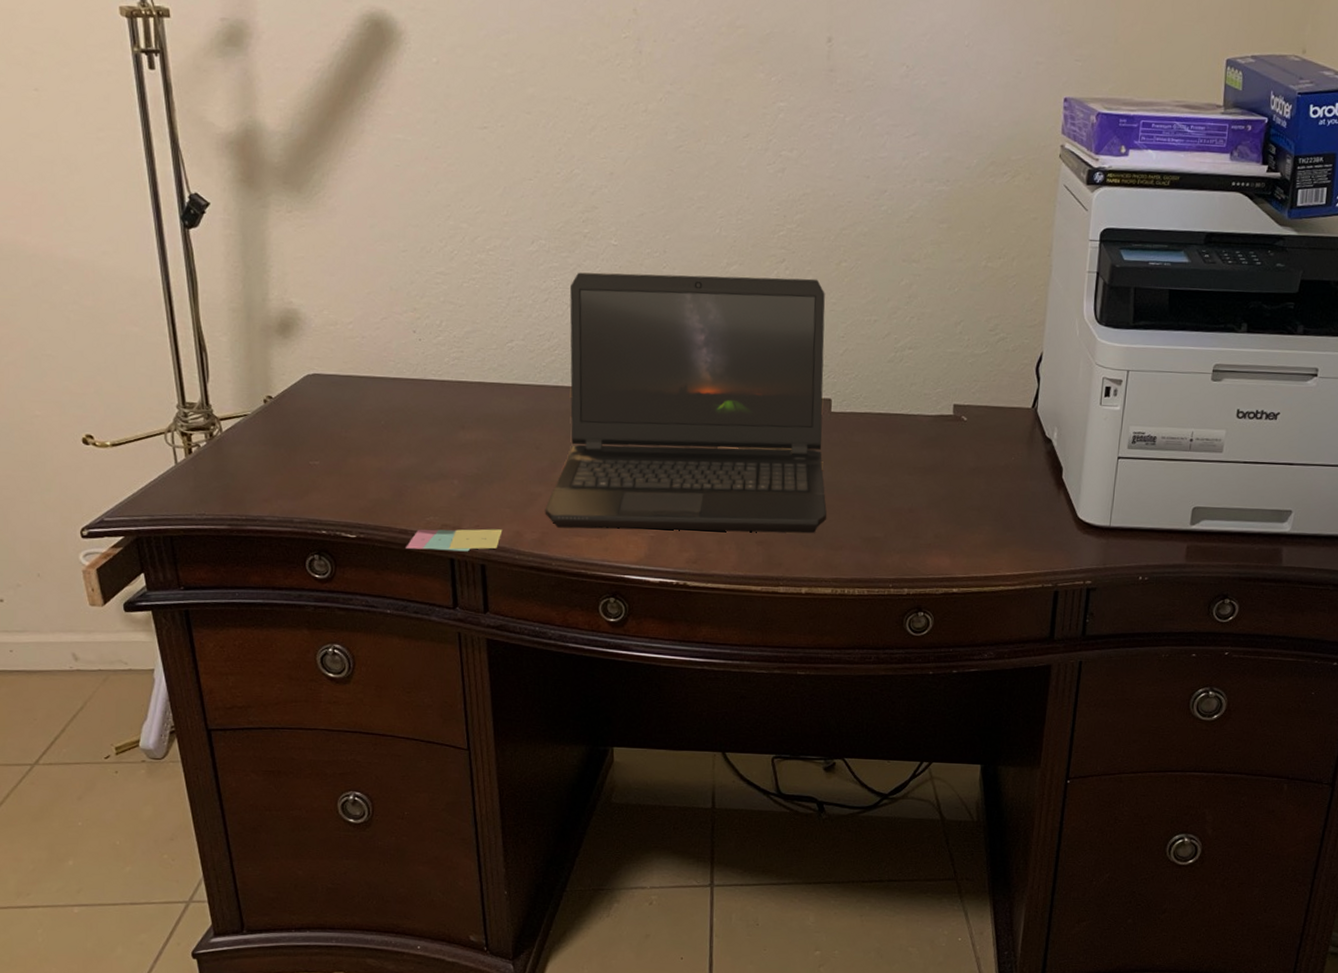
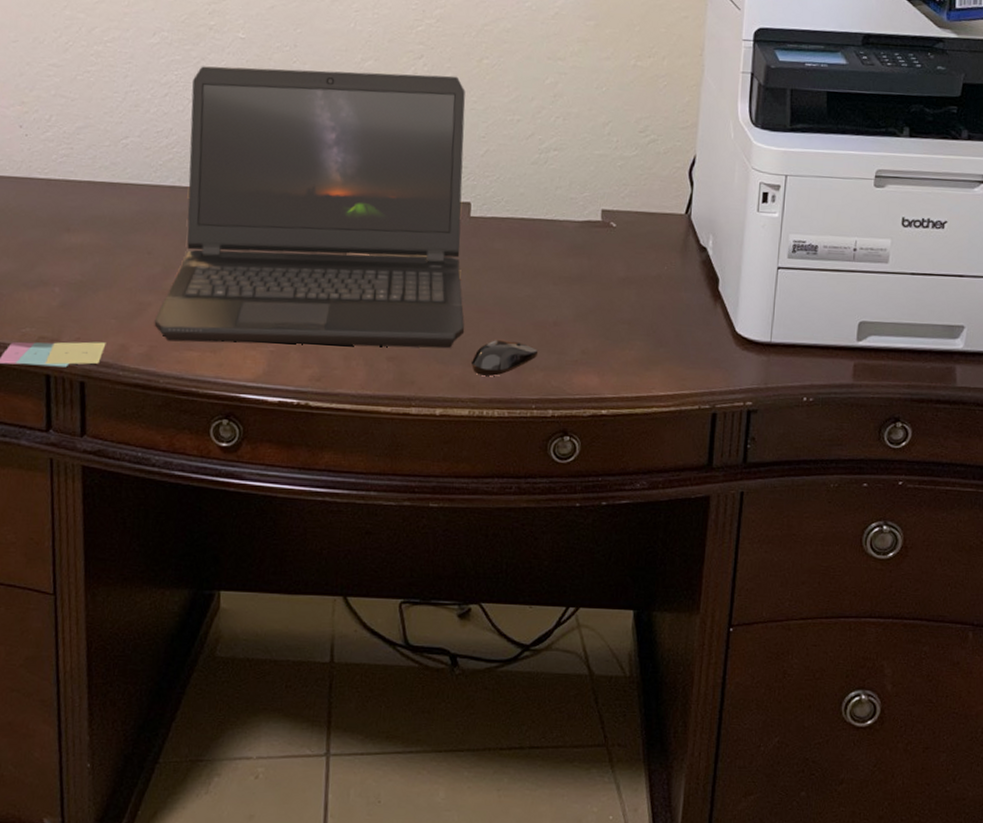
computer mouse: none [833,524,895,559] -> present [470,339,539,377]

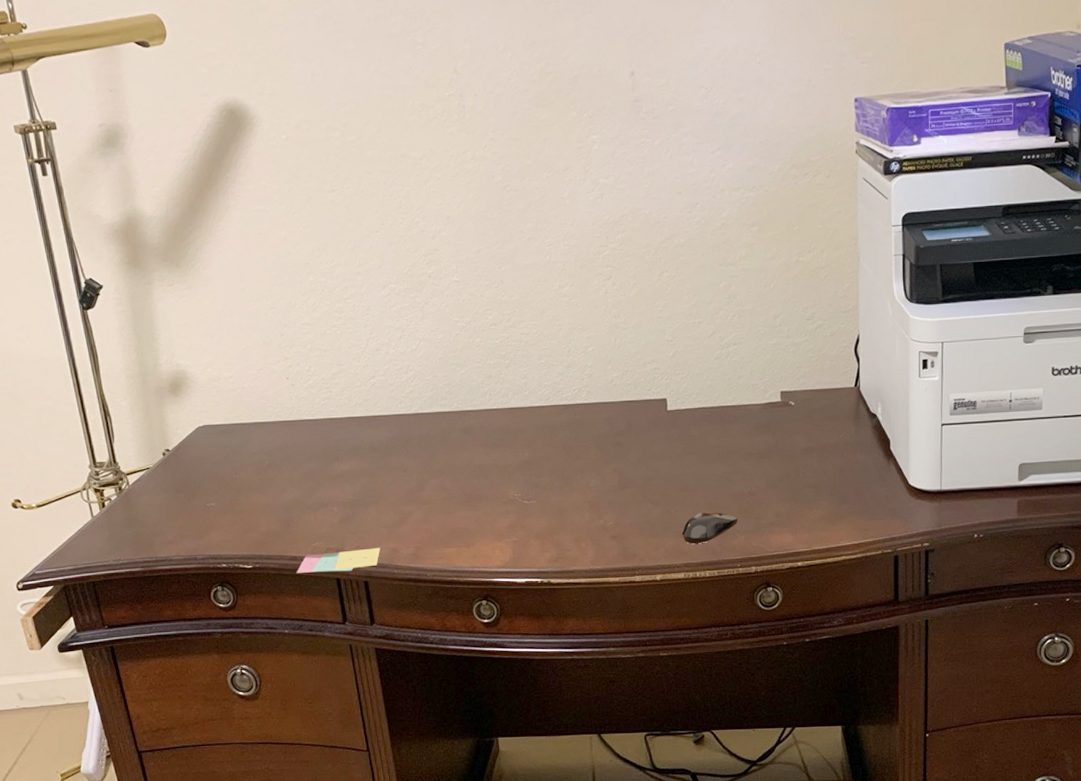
laptop computer: present [154,66,465,348] -> none [416,291,674,541]

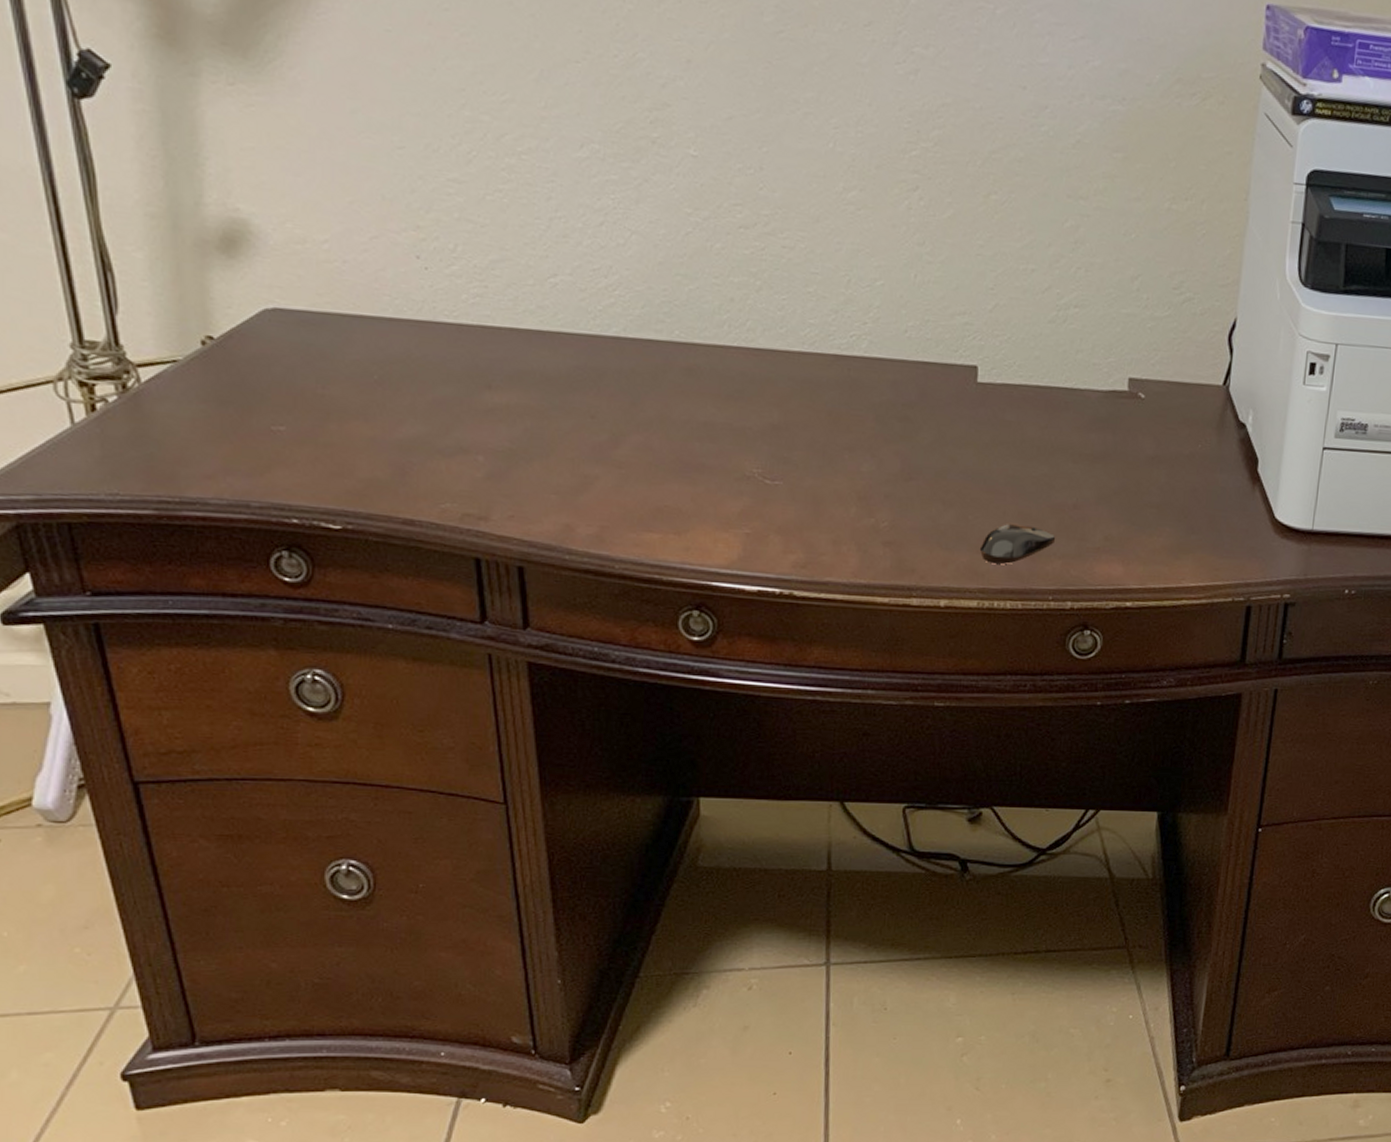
sticky notes: present [296,548,381,573] -> none [412,519,547,550]

